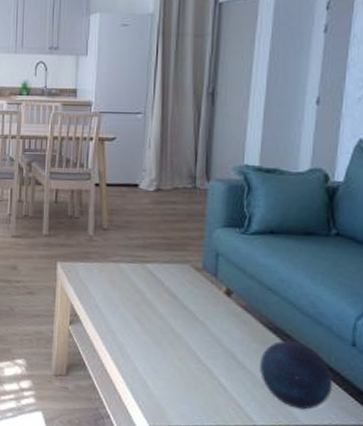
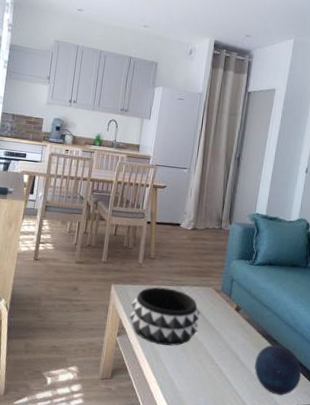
decorative bowl: none [82,264,176,339] -> present [129,287,200,346]

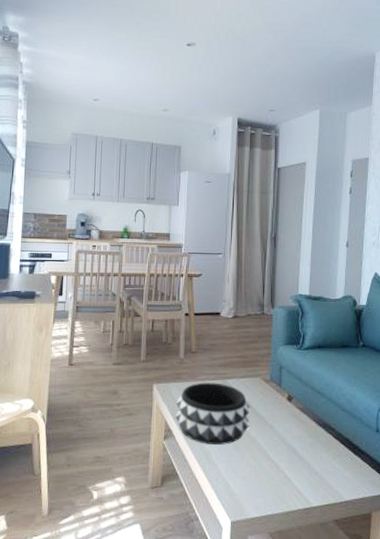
decorative orb: present [254,344,302,396] -> none [314,433,365,488]

